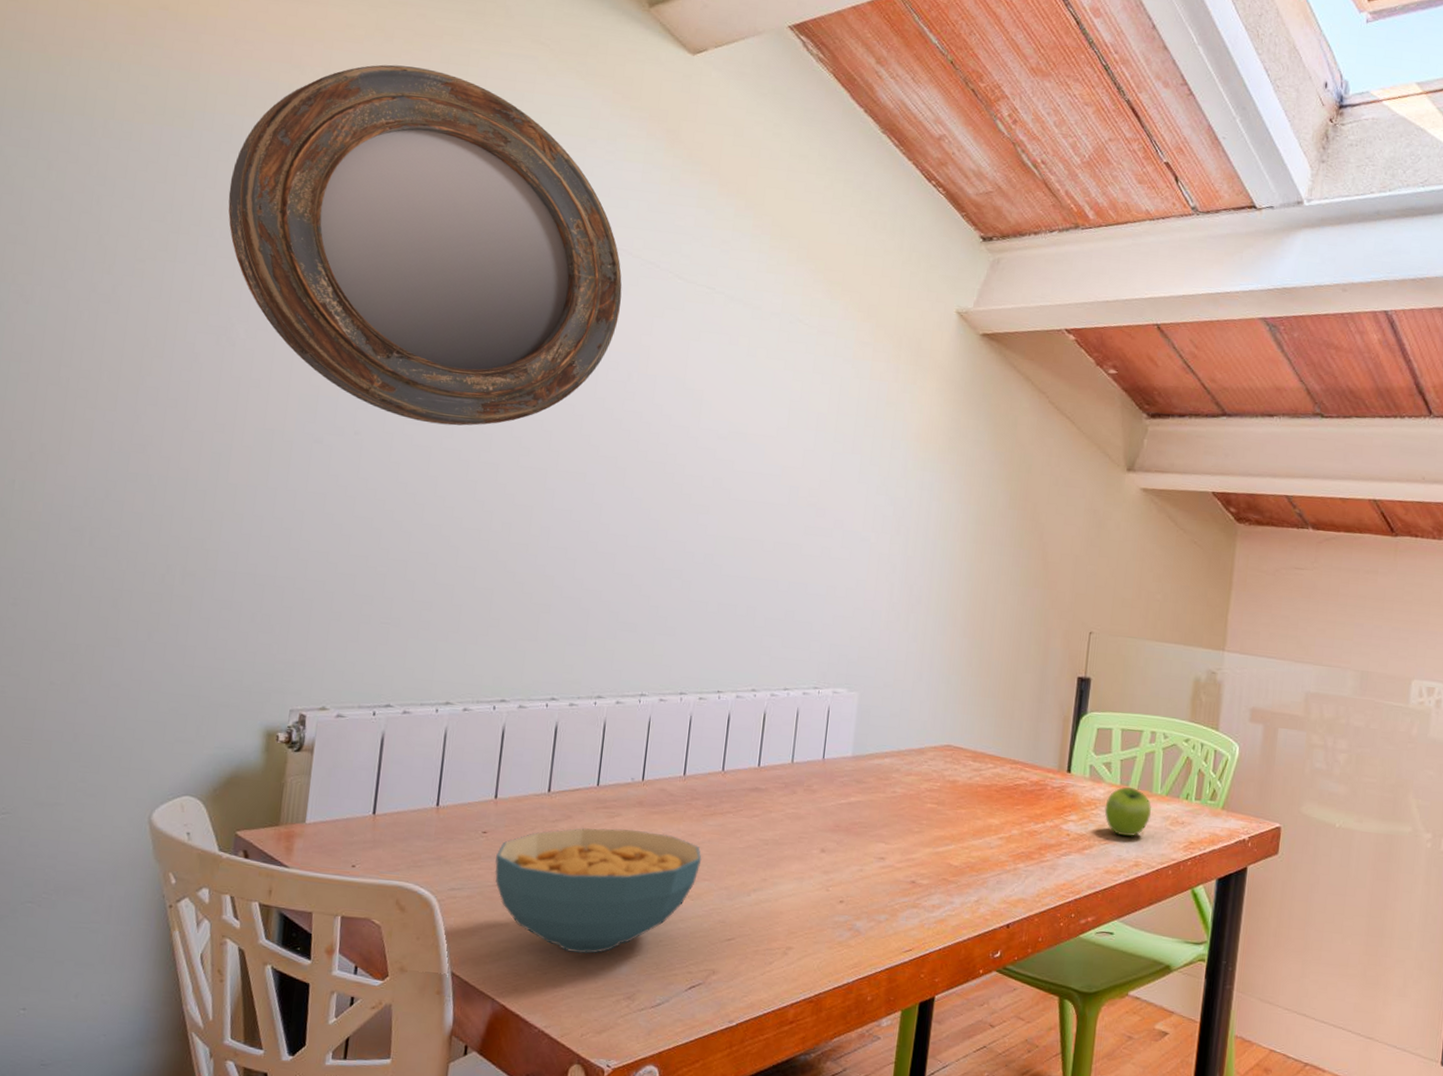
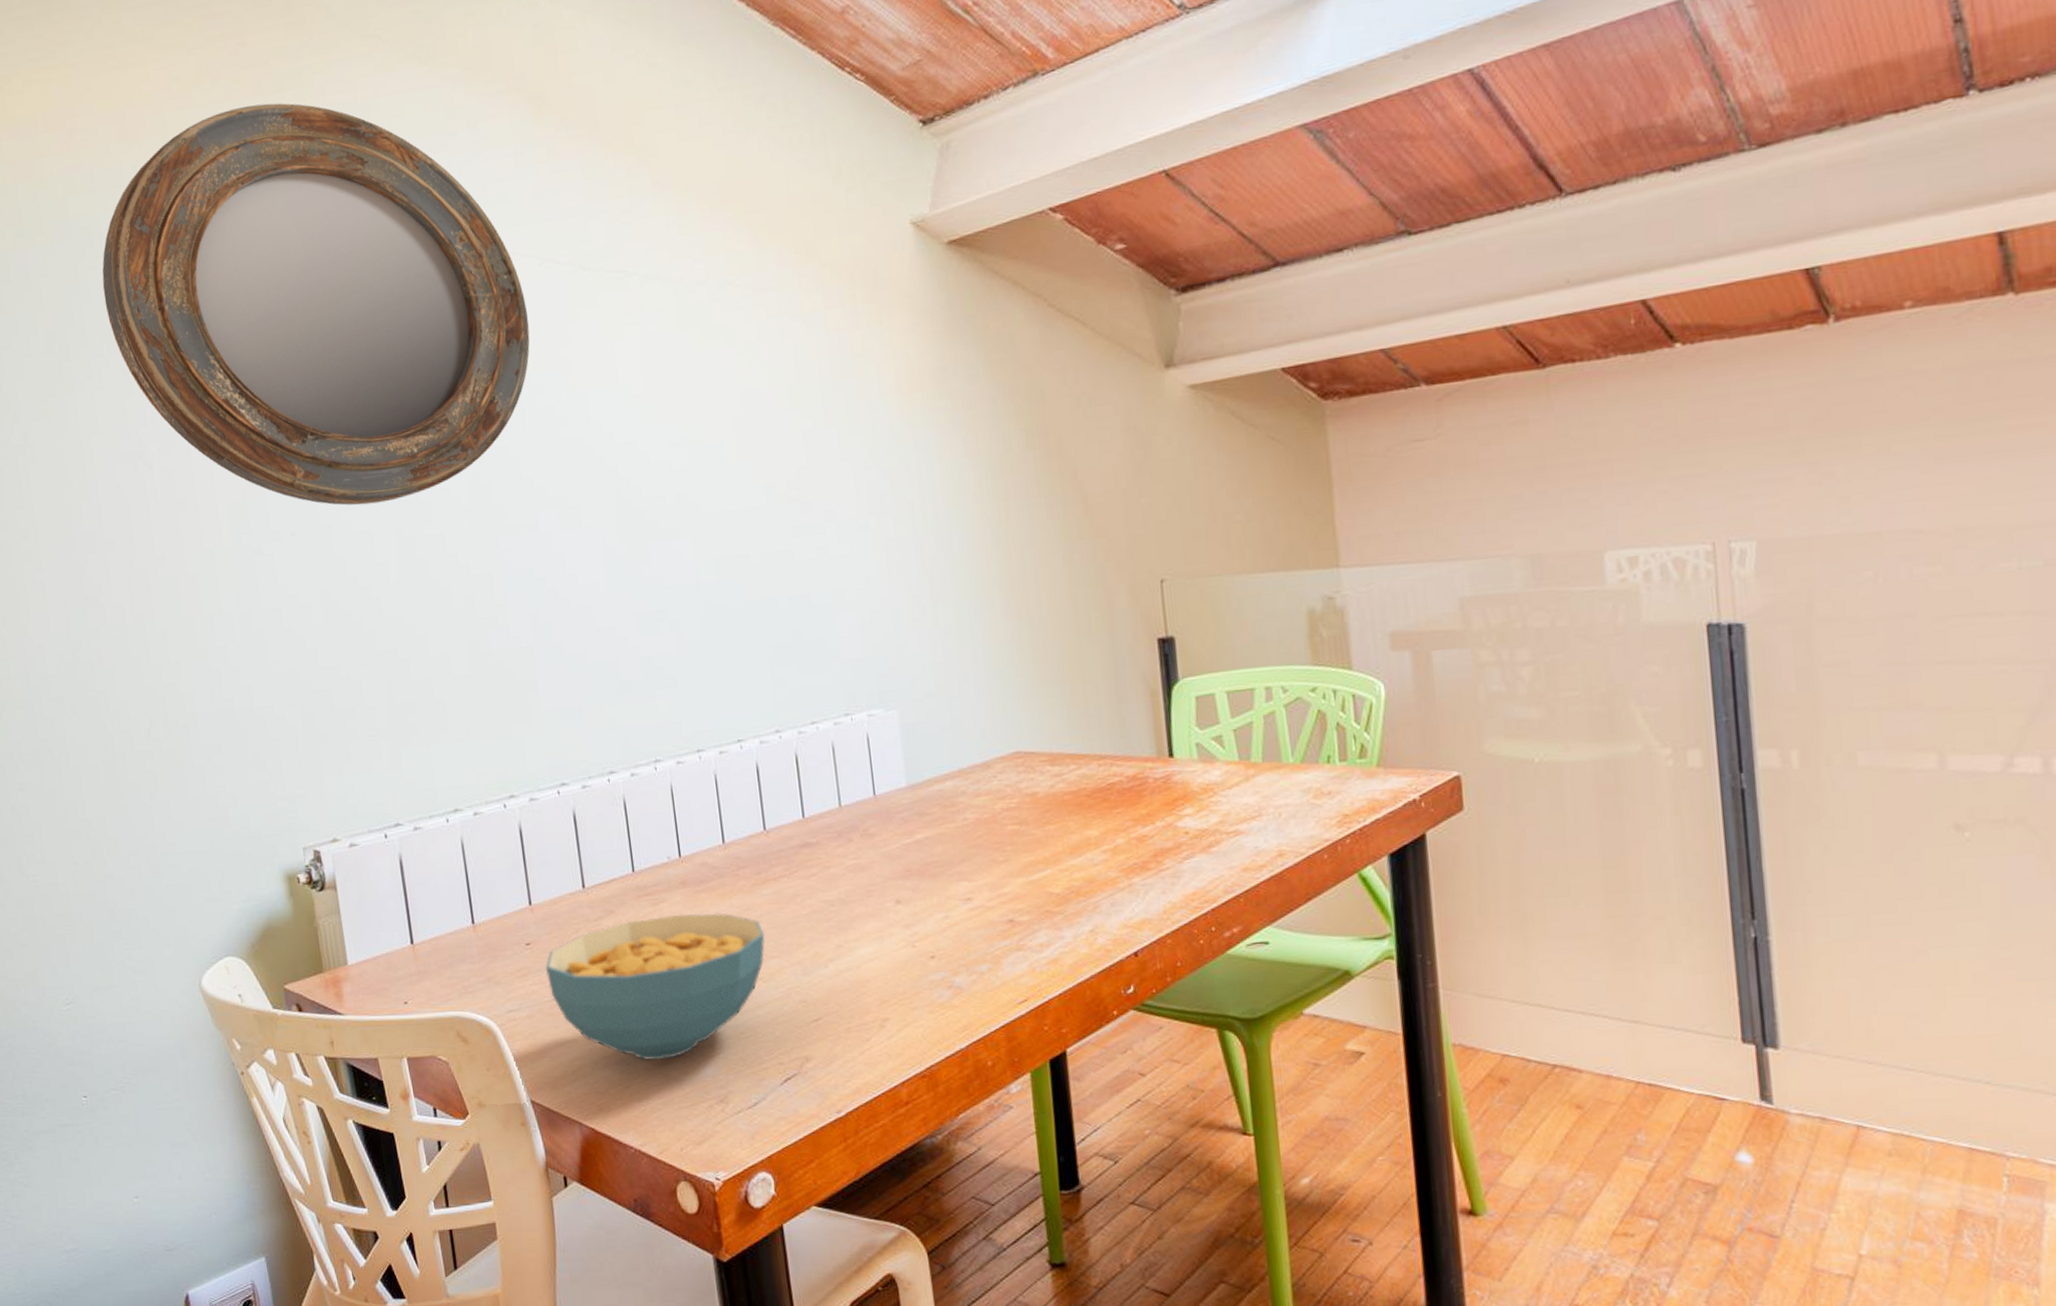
fruit: present [1104,787,1151,837] -> none [1225,761,1287,823]

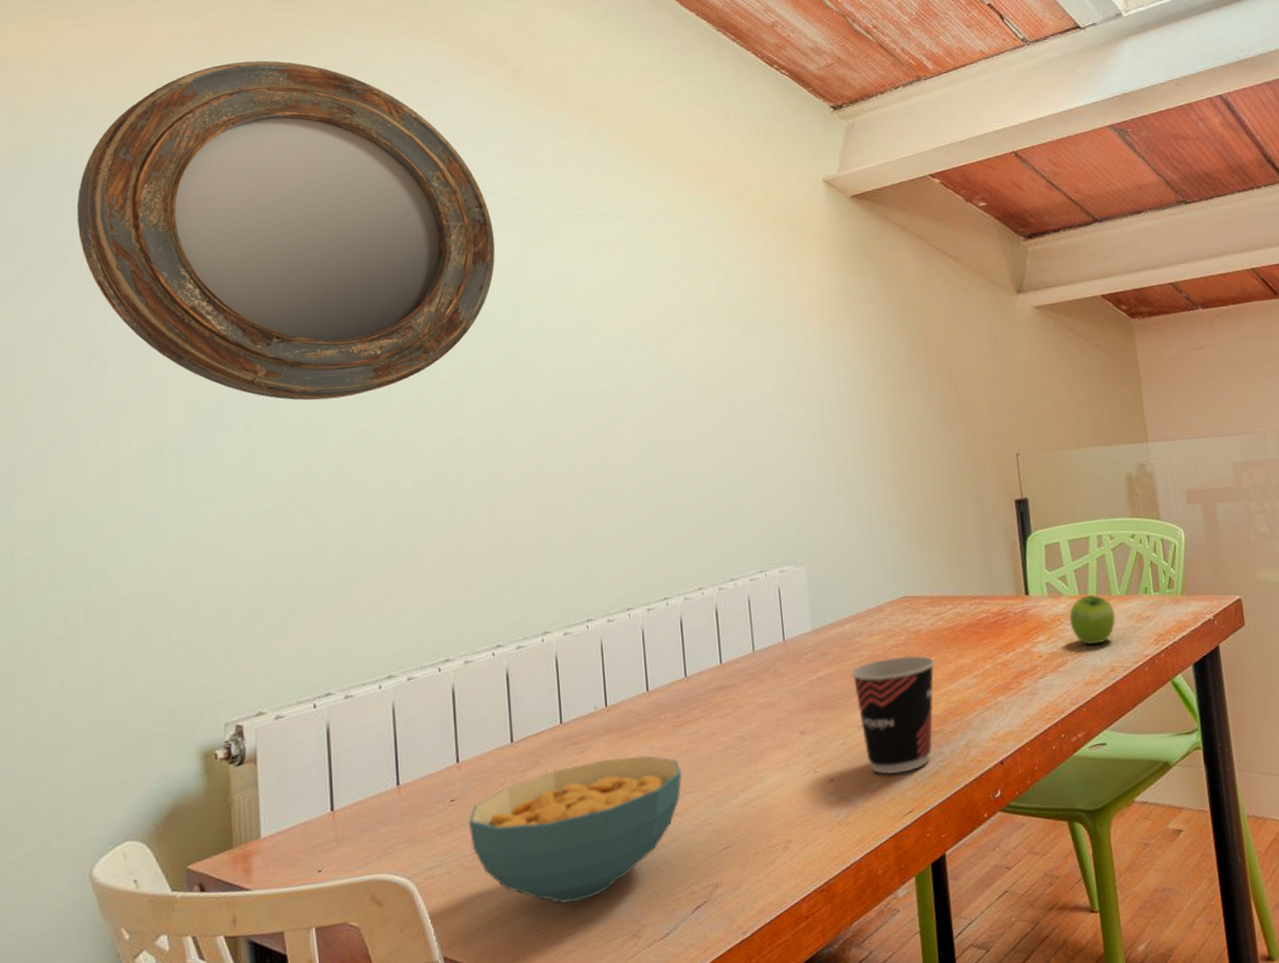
cup: none [953,822,1054,956] -> present [851,656,935,774]
fruit: none [1225,761,1287,823] -> present [1069,595,1116,646]

